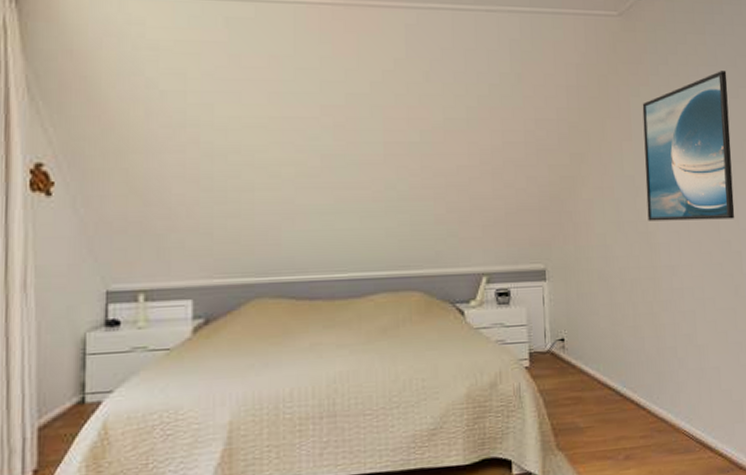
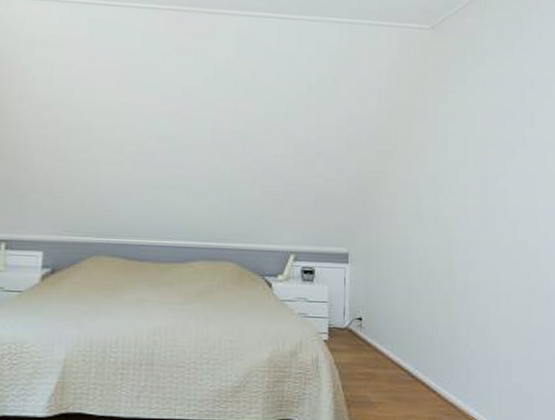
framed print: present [642,71,735,221] -> none [447,83,534,222]

